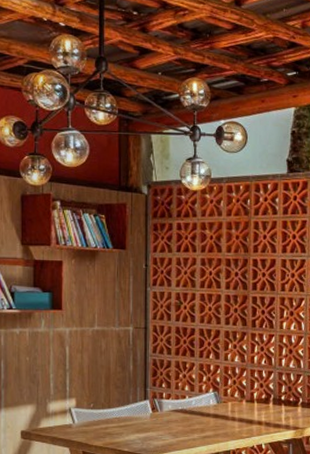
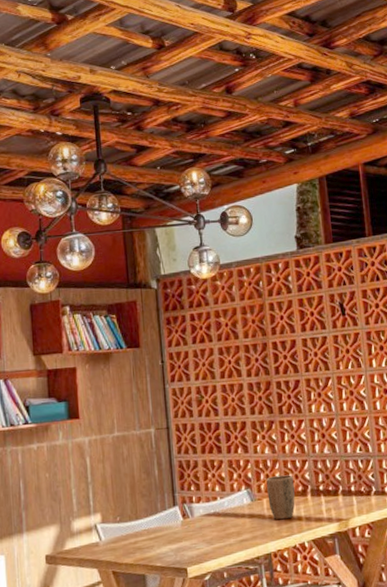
plant pot: none [233,383,259,422] -> present [266,474,295,520]

